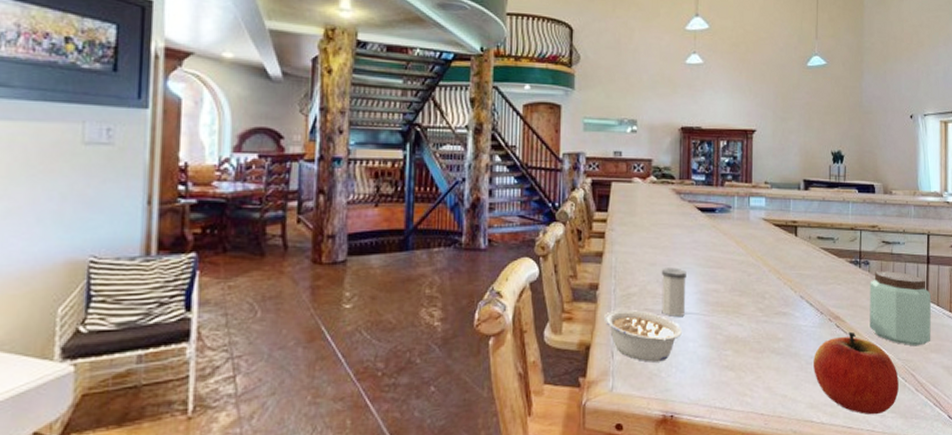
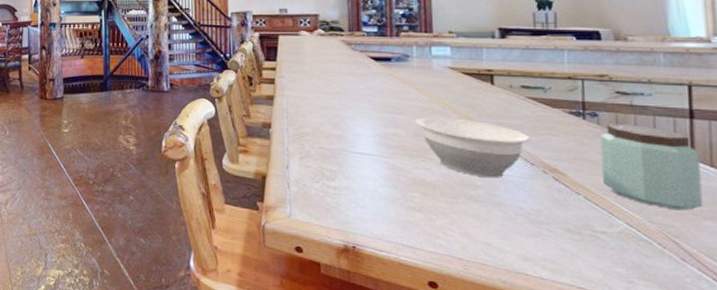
legume: present [604,309,683,363] -> none [278,146,362,196]
salt shaker: present [661,267,686,317] -> none [334,111,362,157]
bowl: none [732,269,821,330] -> present [415,116,530,178]
apple: present [814,331,899,415] -> none [524,186,654,280]

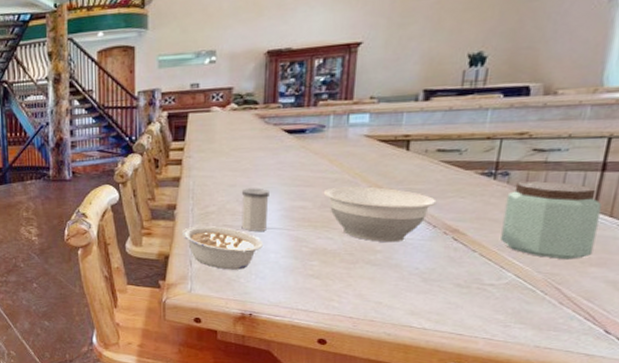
legume: none [278,146,362,196] -> present [182,225,264,270]
salt shaker: none [334,111,362,157] -> present [241,188,270,231]

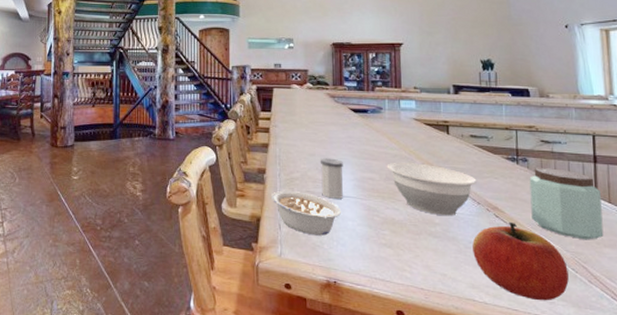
apple: none [418,244,536,325] -> present [472,222,569,301]

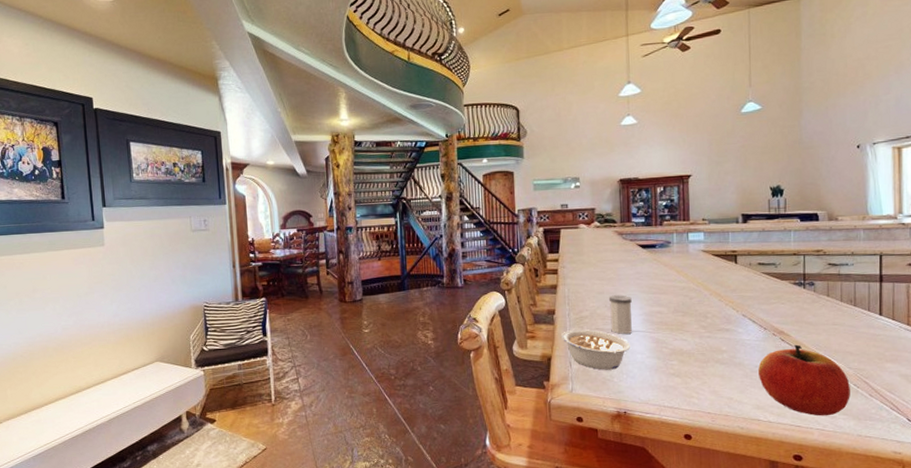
bowl: present [386,162,477,216] -> none [675,293,764,343]
peanut butter: present [529,168,604,240] -> none [815,290,886,357]

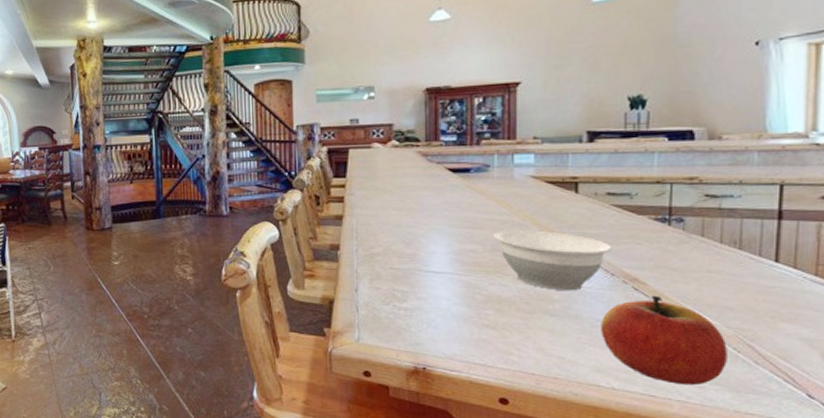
legume: present [561,329,631,370] -> none [347,268,435,318]
salt shaker: present [608,295,632,334] -> none [407,228,437,276]
bowl: none [675,293,764,343] -> present [493,229,612,291]

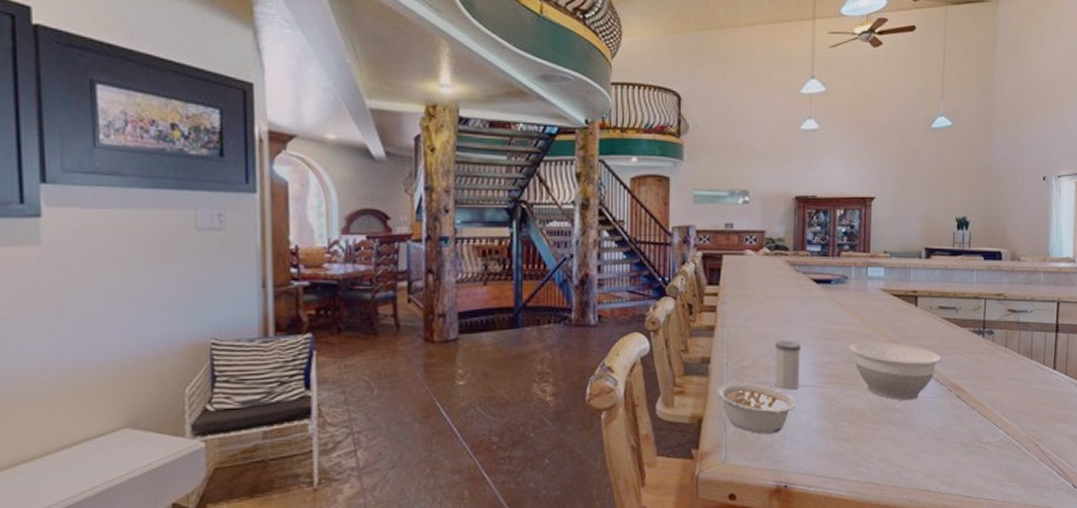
legume: none [347,268,435,318] -> present [717,382,797,434]
salt shaker: none [407,228,437,276] -> present [774,340,801,389]
apple: present [601,295,727,386] -> none [932,402,1021,485]

